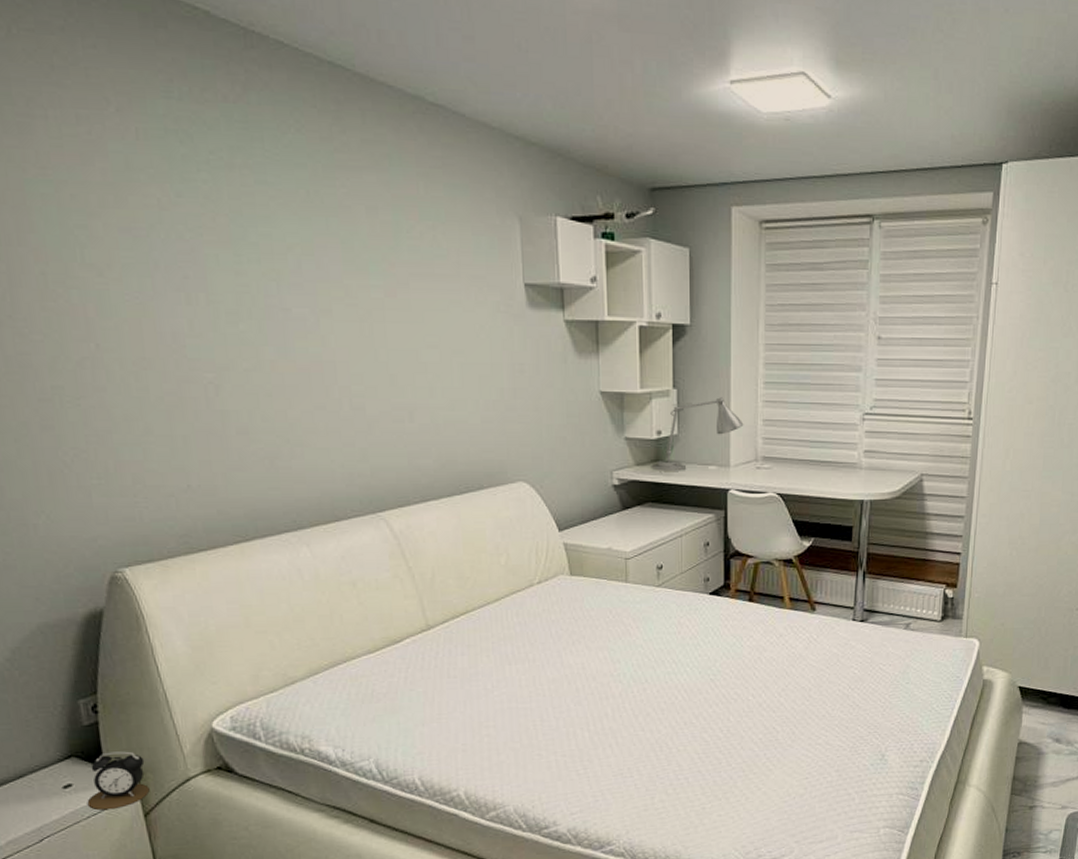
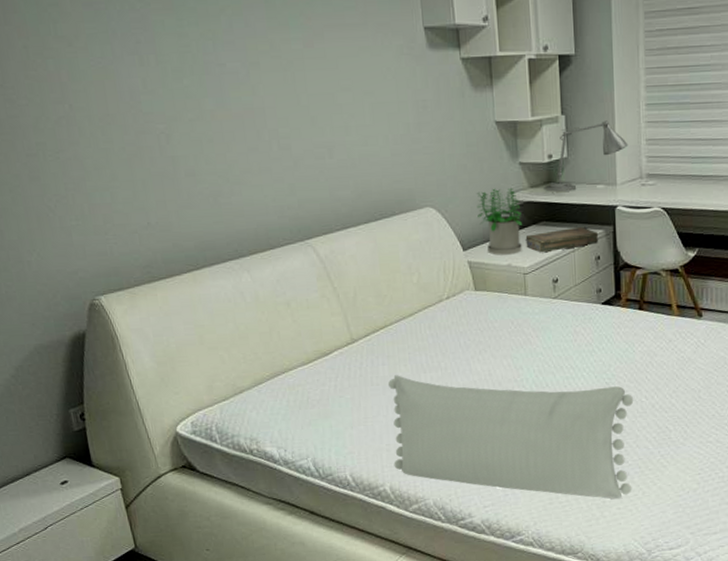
alarm clock: present [87,751,150,811] -> none [80,452,129,503]
pillow: none [466,666,740,805] -> present [387,375,634,499]
potted plant: none [576,464,625,538] -> present [476,187,522,255]
decorative box: none [627,509,708,537] -> present [524,226,598,253]

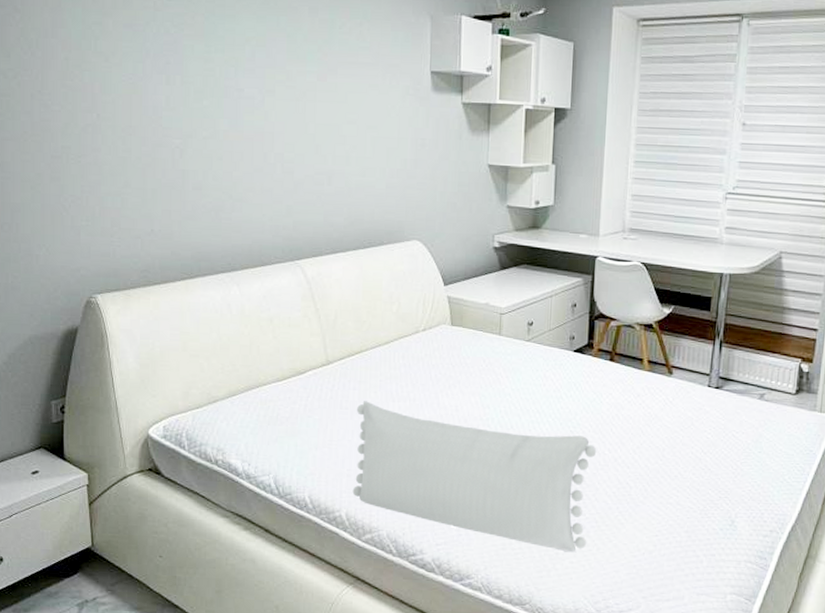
potted plant: present [476,187,522,255] -> none [462,228,504,294]
decorative box: present [524,226,598,253] -> none [504,273,576,295]
desk lamp: present [544,120,628,192] -> none [528,173,614,238]

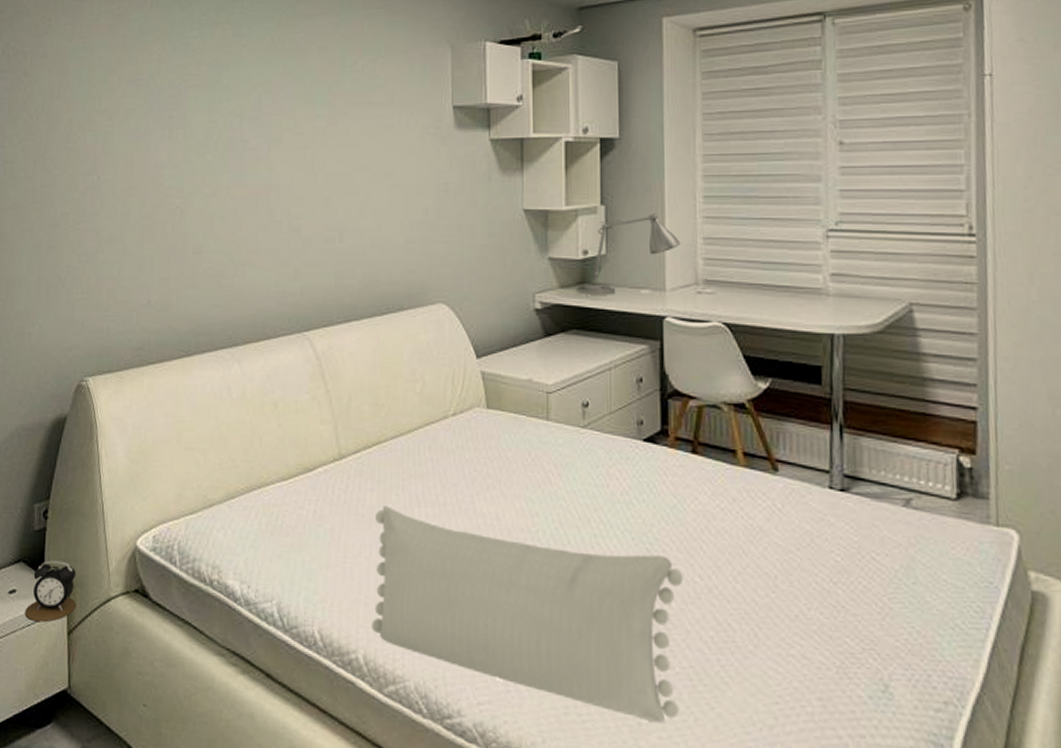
alarm clock: none [48,447,95,497] -> present [24,560,77,623]
desk lamp: none [528,173,614,238] -> present [576,213,681,295]

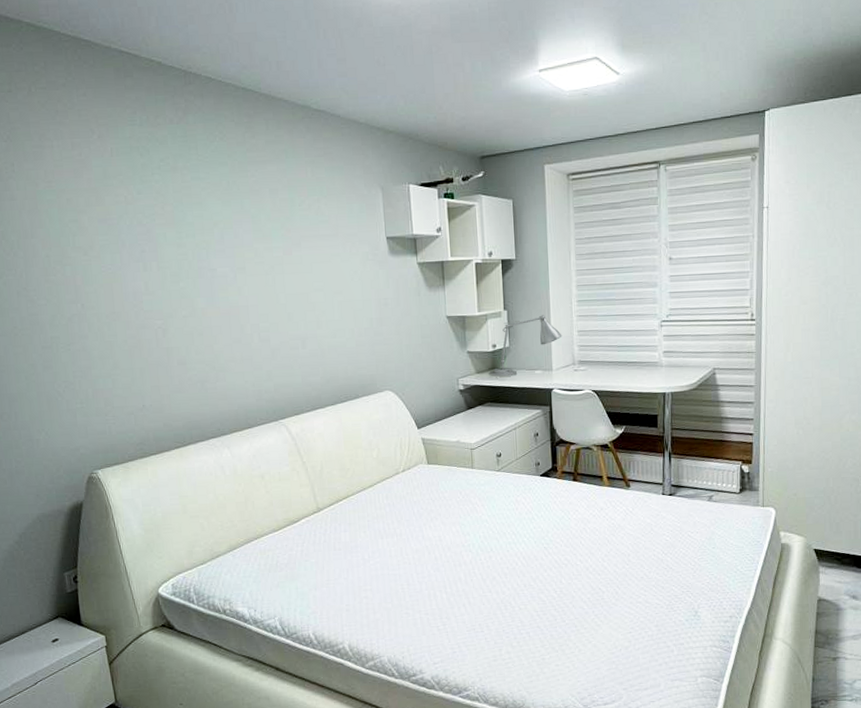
alarm clock: present [24,560,77,623] -> none [69,612,113,660]
pillow: present [371,506,684,722] -> none [348,541,570,656]

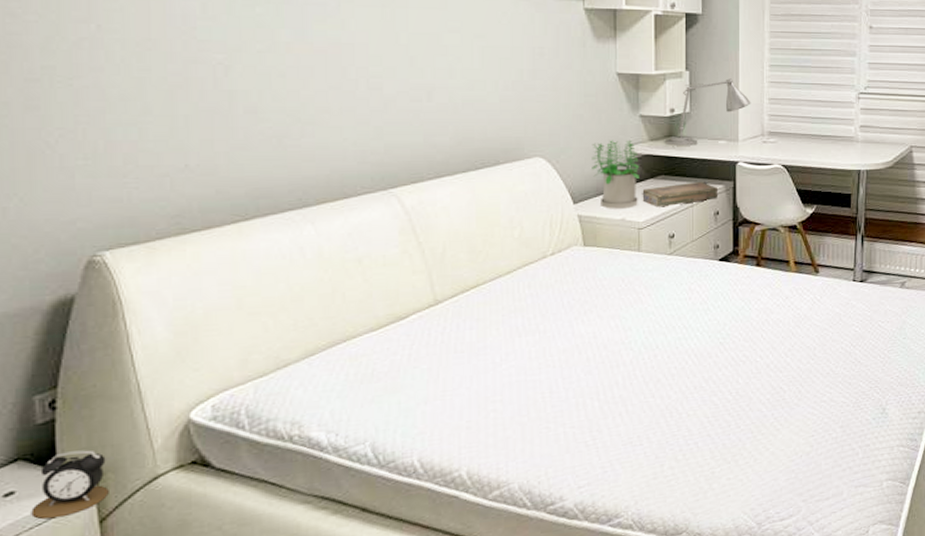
alarm clock: none [69,612,113,660] -> present [31,449,109,520]
potted plant: none [429,373,470,433] -> present [592,140,639,209]
decorative box: none [471,407,536,431] -> present [641,181,717,208]

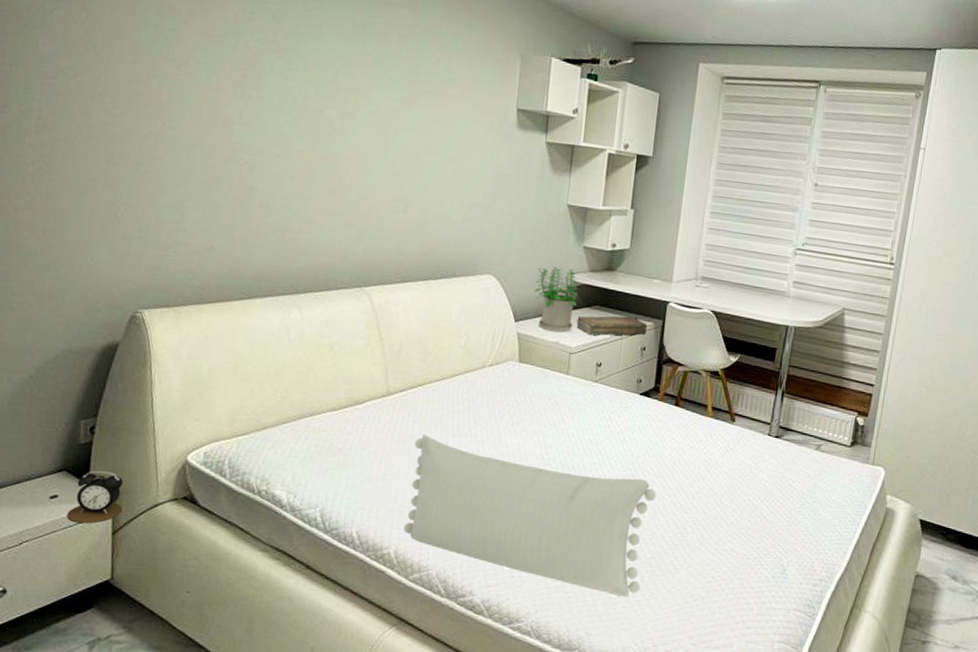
pillow: none [474,340,748,469] -> present [403,435,657,596]
desk lamp: present [664,78,751,146] -> none [602,221,689,281]

